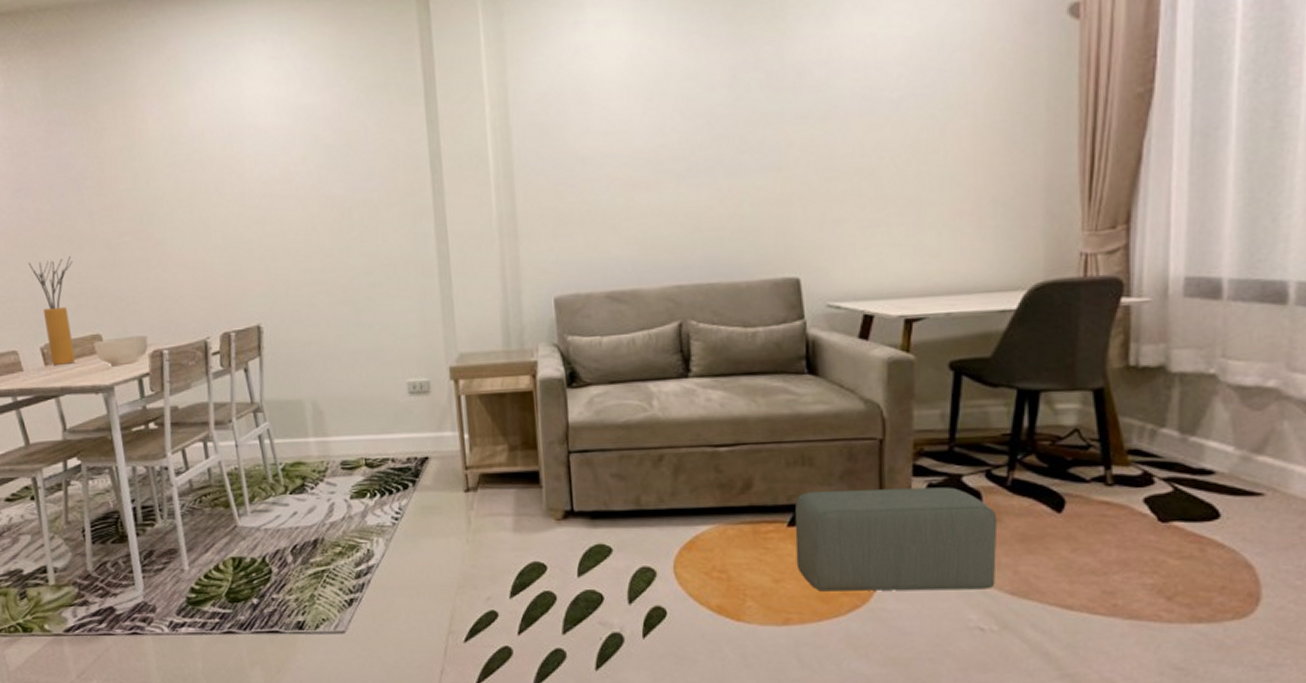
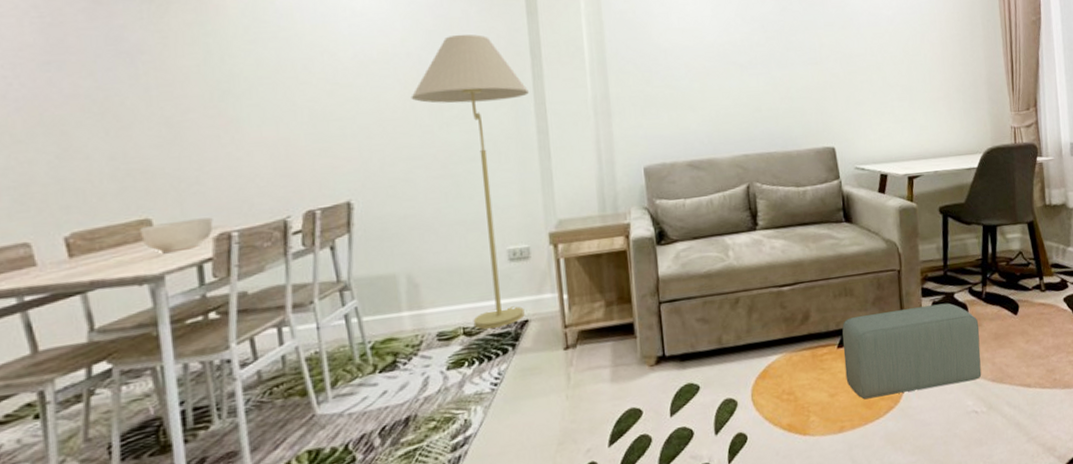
vase: present [28,255,76,365] -> none [55,134,118,256]
floor lamp: none [312,148,429,462] -> present [411,34,529,330]

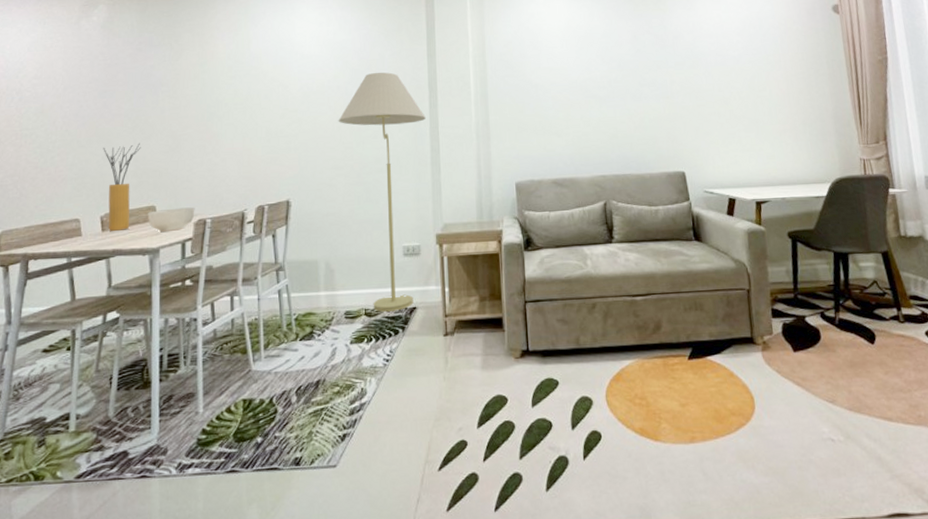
vase: none [55,134,118,256] -> present [103,143,141,231]
pouf: present [842,303,982,400] -> none [692,325,837,413]

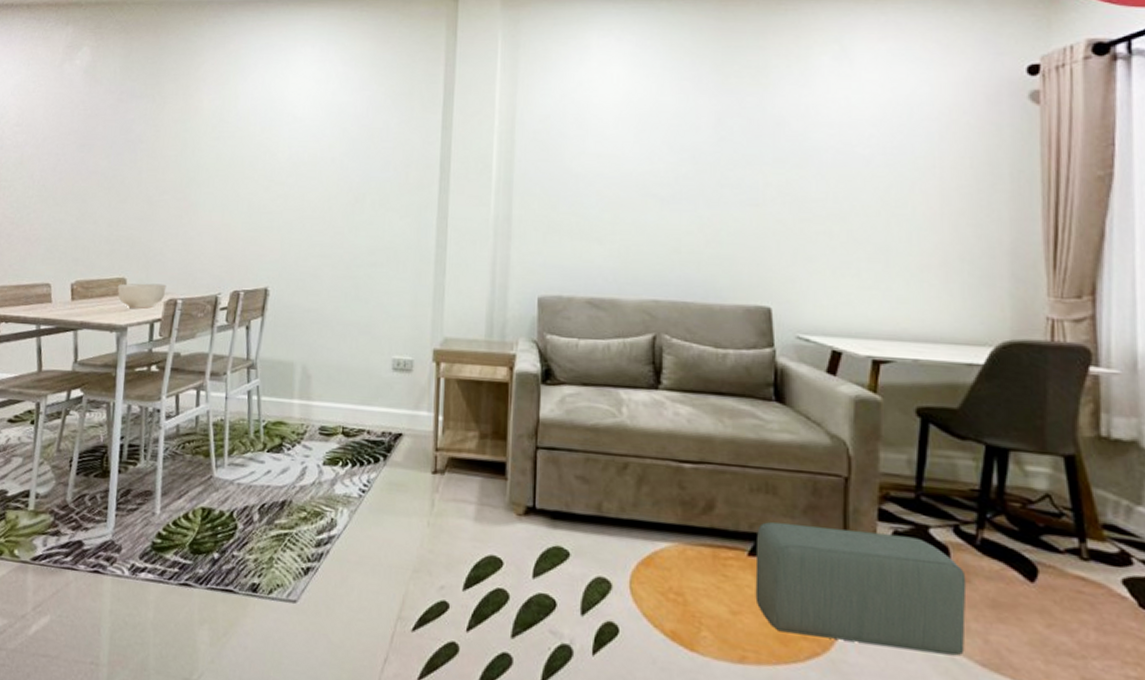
vase: present [103,143,141,231] -> none [78,206,116,302]
floor lamp: present [338,72,426,312] -> none [329,144,433,435]
pouf: none [692,325,837,413] -> present [755,521,967,655]

